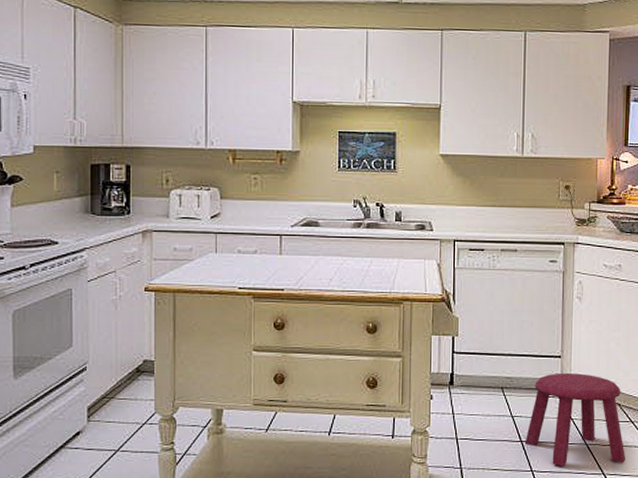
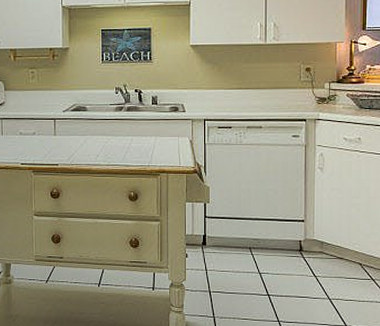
stool: present [525,372,626,467] -> none [271,235,368,318]

